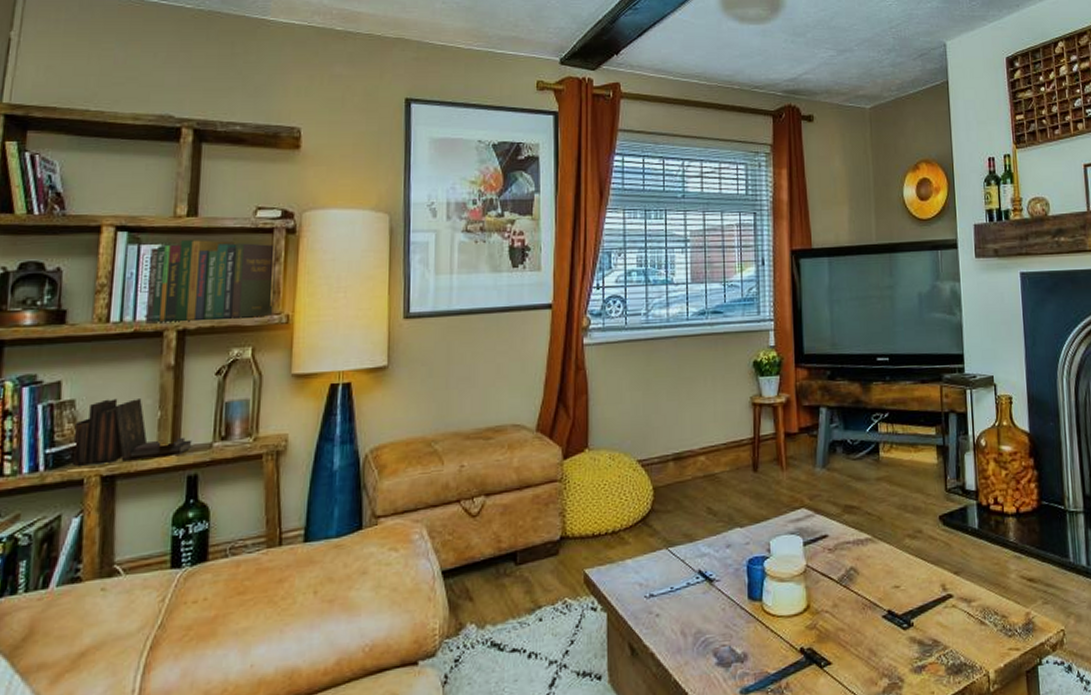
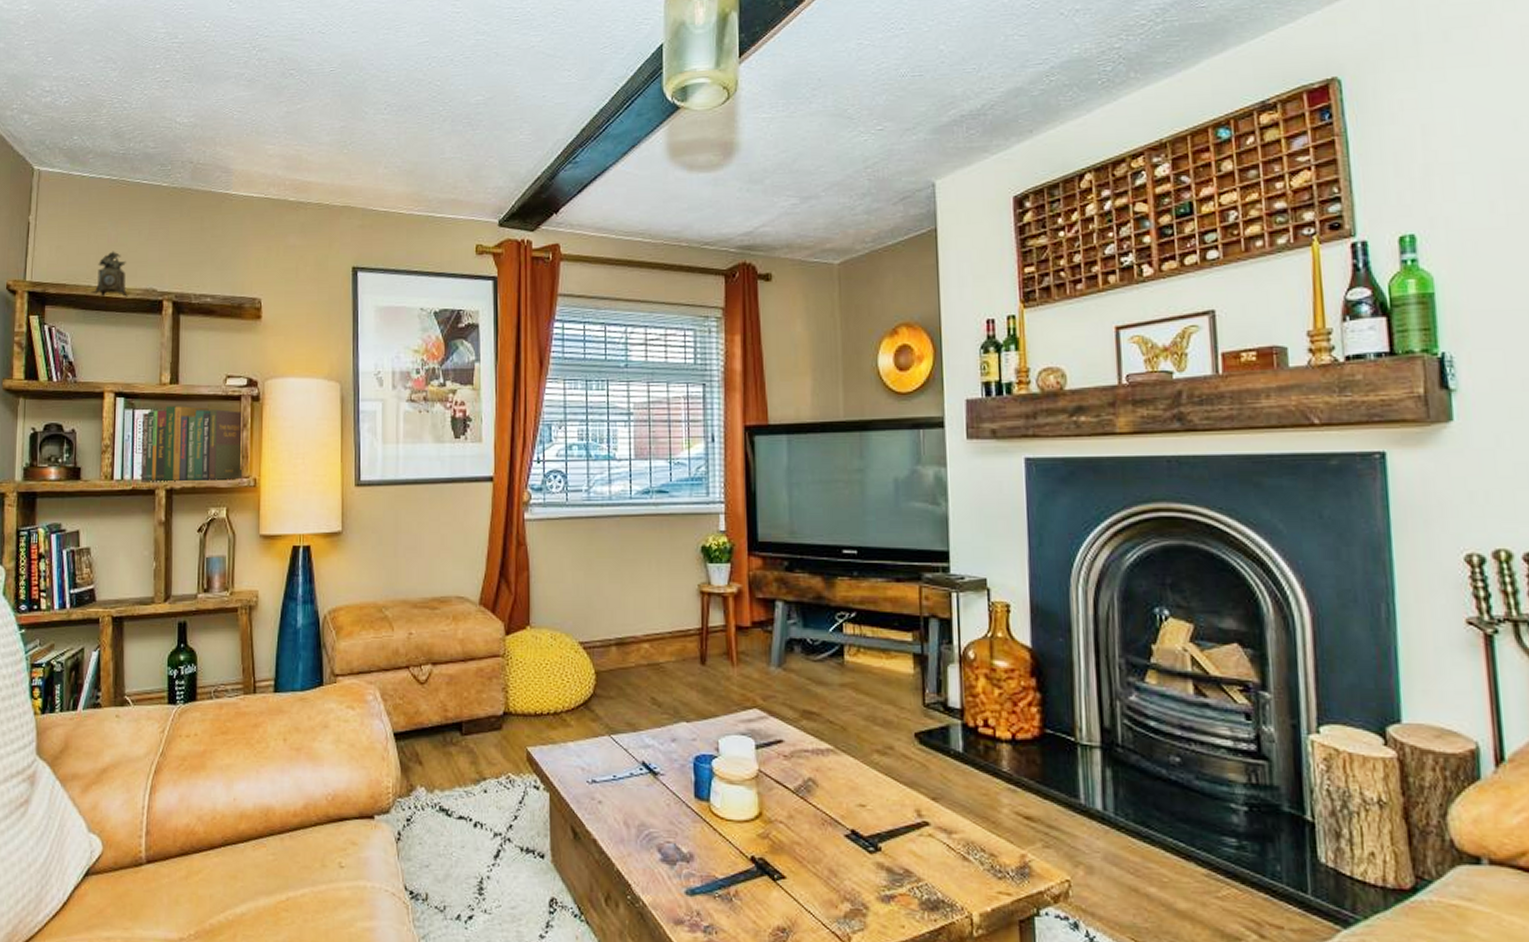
book: present [71,398,193,466] -> none [90,548,181,606]
clock: none [89,73,139,123] -> present [91,251,129,297]

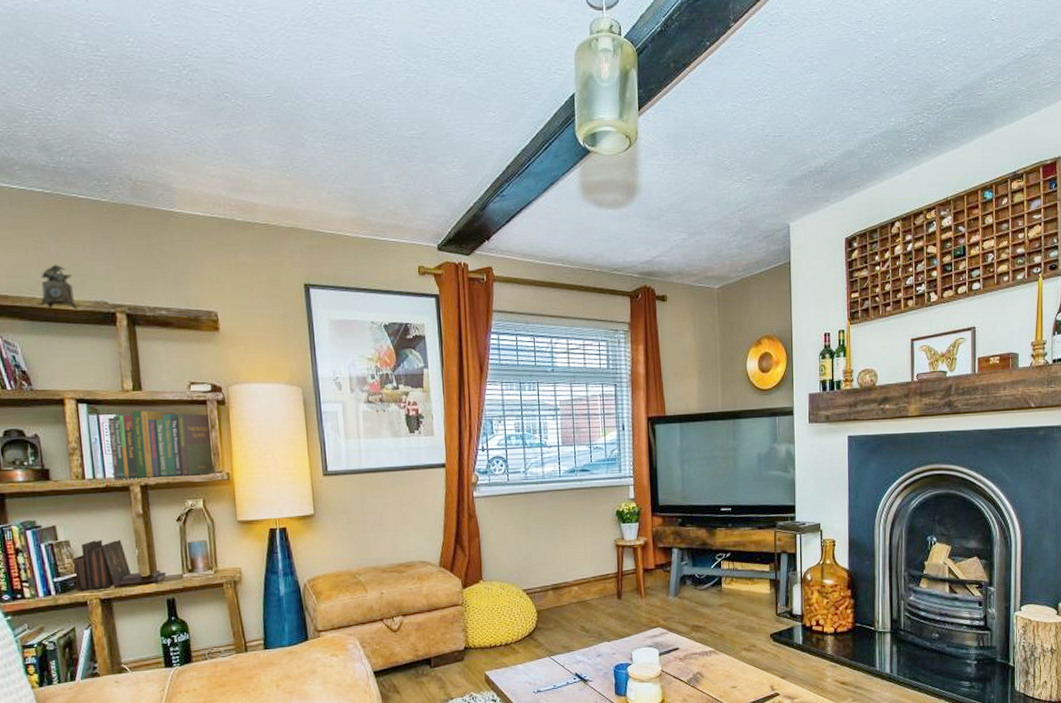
book: none [90,548,181,606] -> present [72,540,167,592]

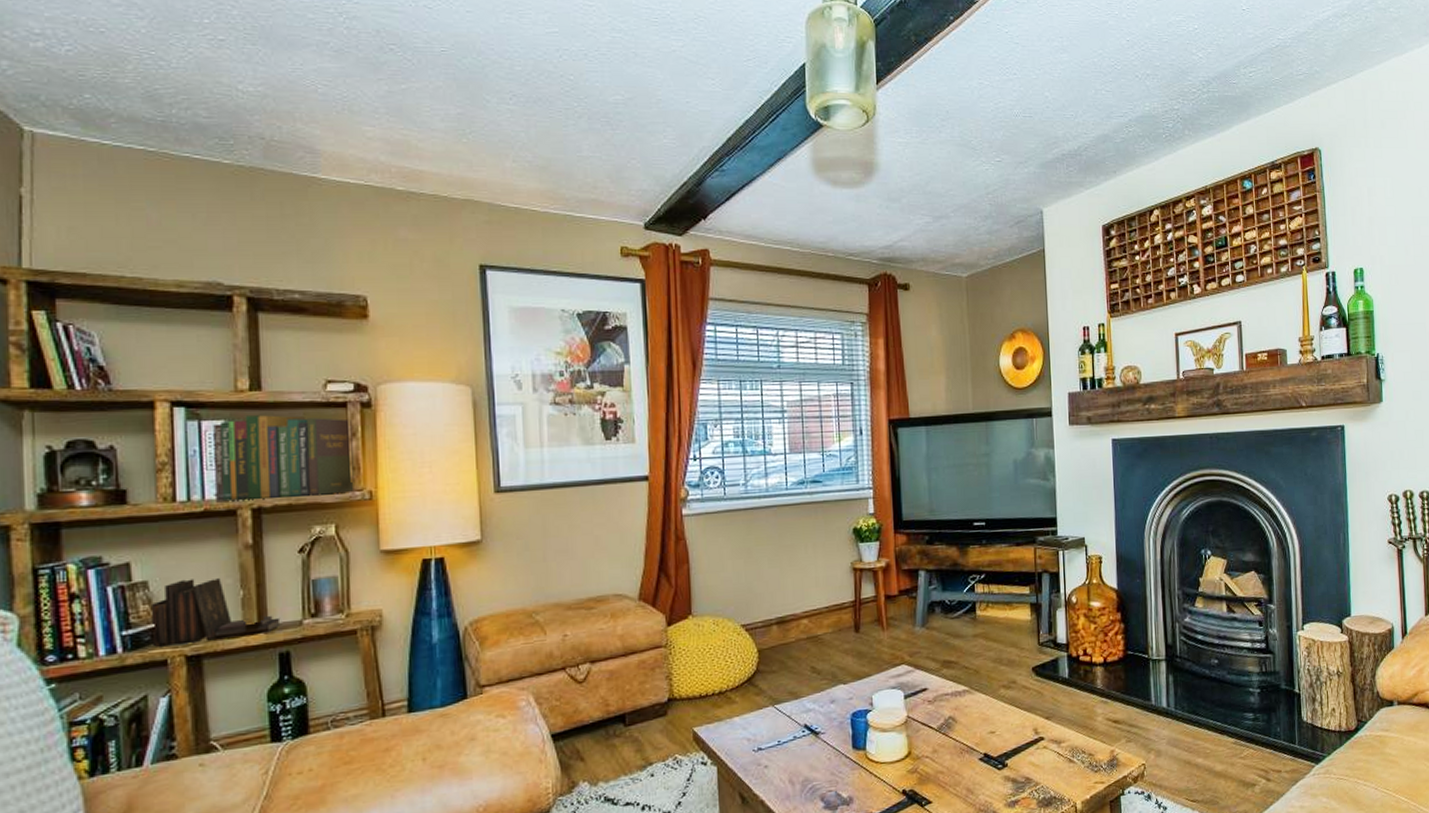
clock: present [37,264,79,309] -> none [126,236,183,291]

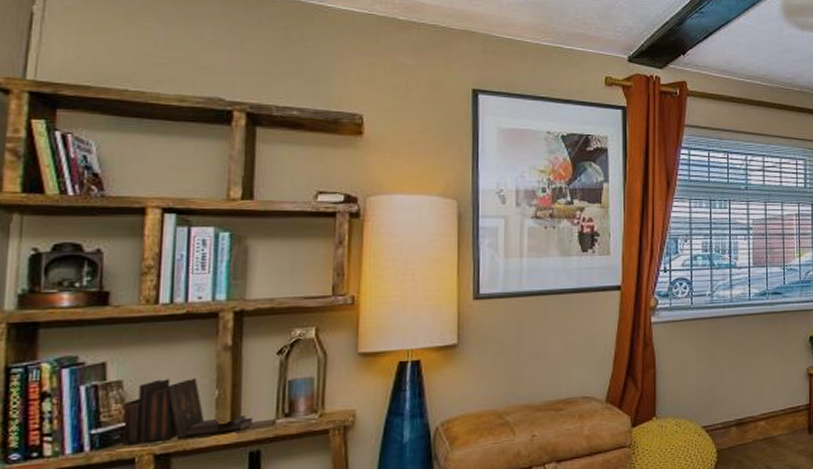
books: present [213,415,355,501] -> none [199,223,339,304]

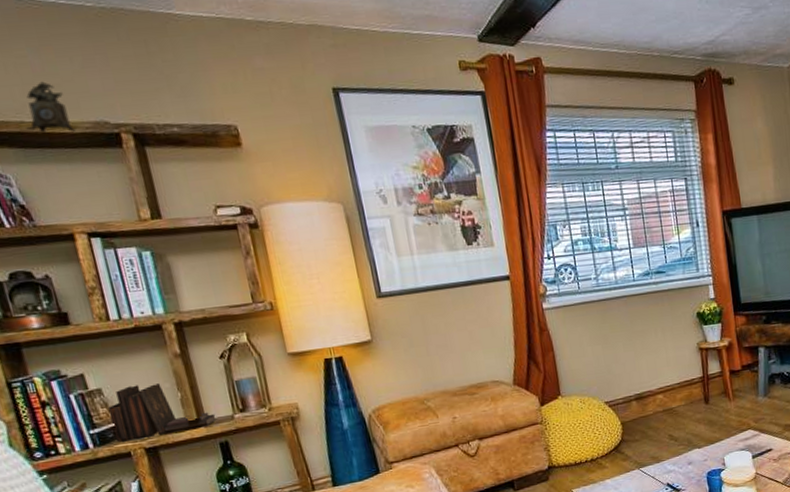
clock: none [128,54,185,105] -> present [26,81,77,133]

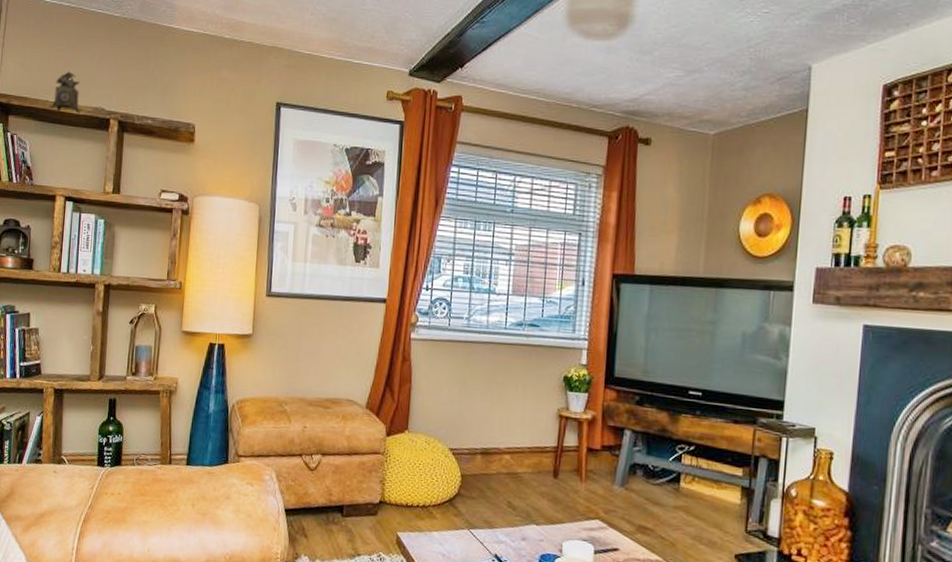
book: present [107,383,217,442] -> none [36,331,113,382]

